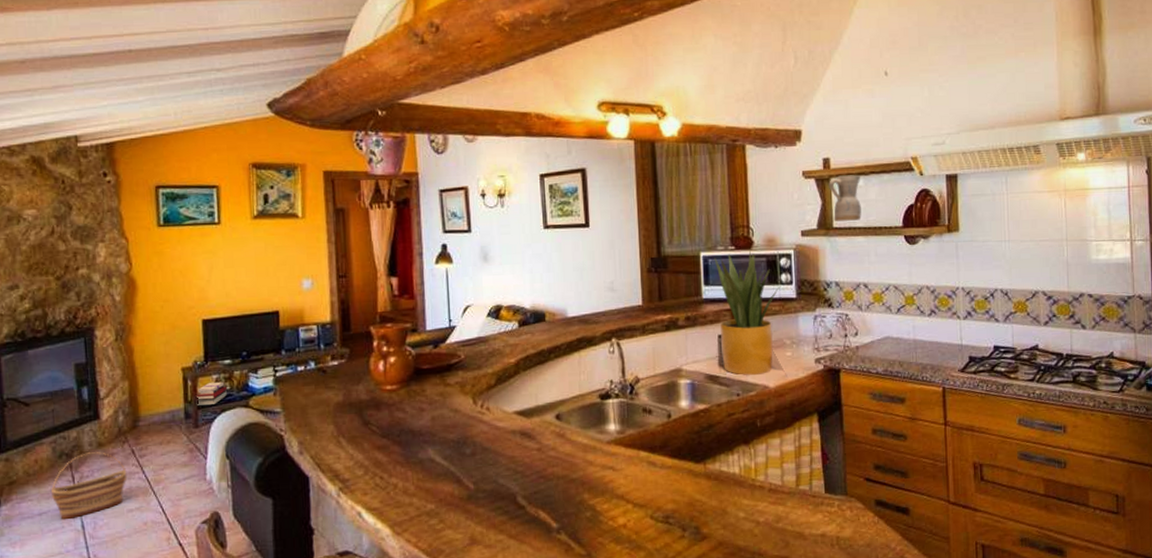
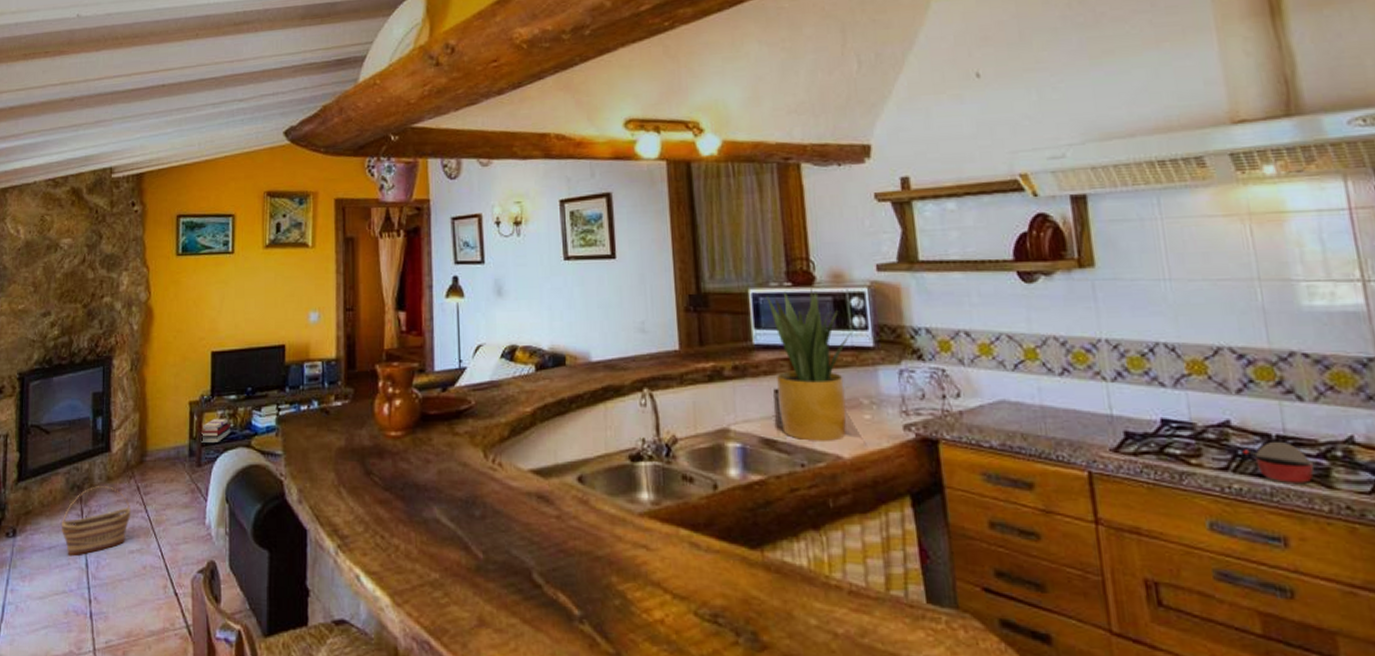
ceramic pitcher: present [829,175,861,221] -> none [909,196,956,253]
saucepan: none [1044,359,1088,388] -> present [1242,442,1315,483]

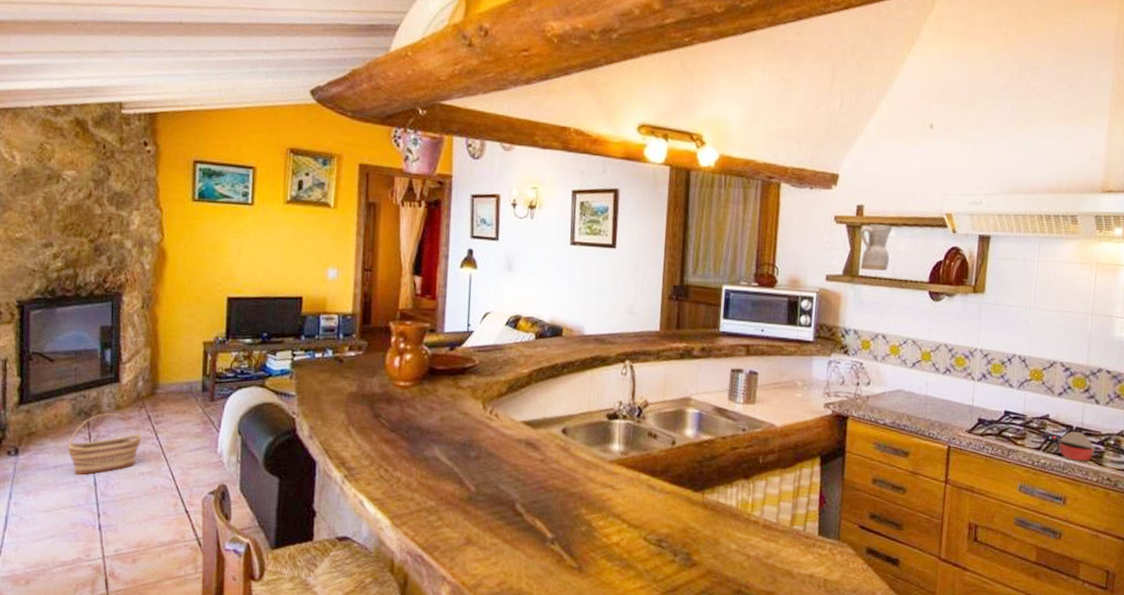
books: present [200,418,231,444] -> none [214,358,246,382]
planter: present [766,286,854,441] -> none [732,288,800,413]
ceramic pitcher: none [909,196,956,253] -> present [859,224,892,271]

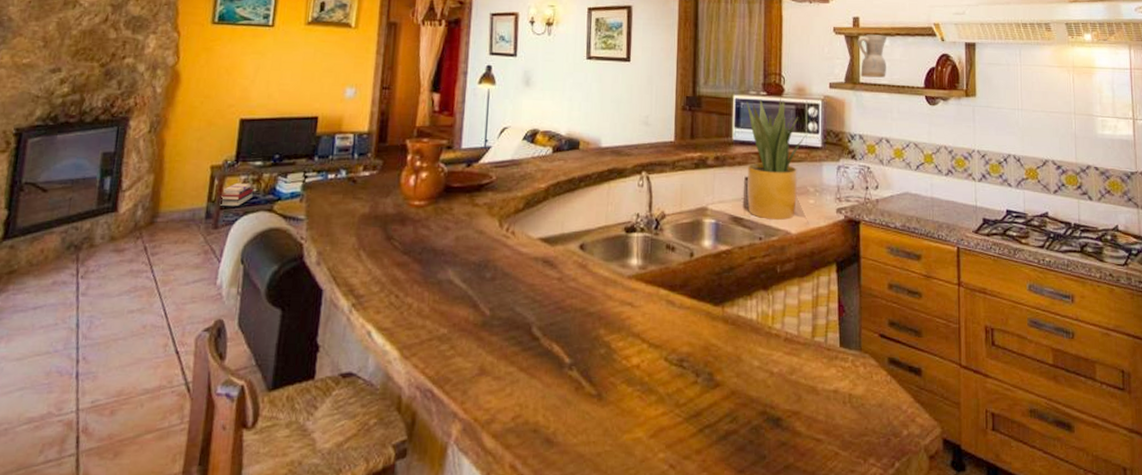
basket: present [68,413,142,475] -> none [51,246,135,315]
books: none [214,358,246,382] -> present [219,182,254,207]
planter: none [732,288,800,413] -> present [746,96,808,220]
saucepan: present [1052,432,1095,461] -> none [1053,229,1094,258]

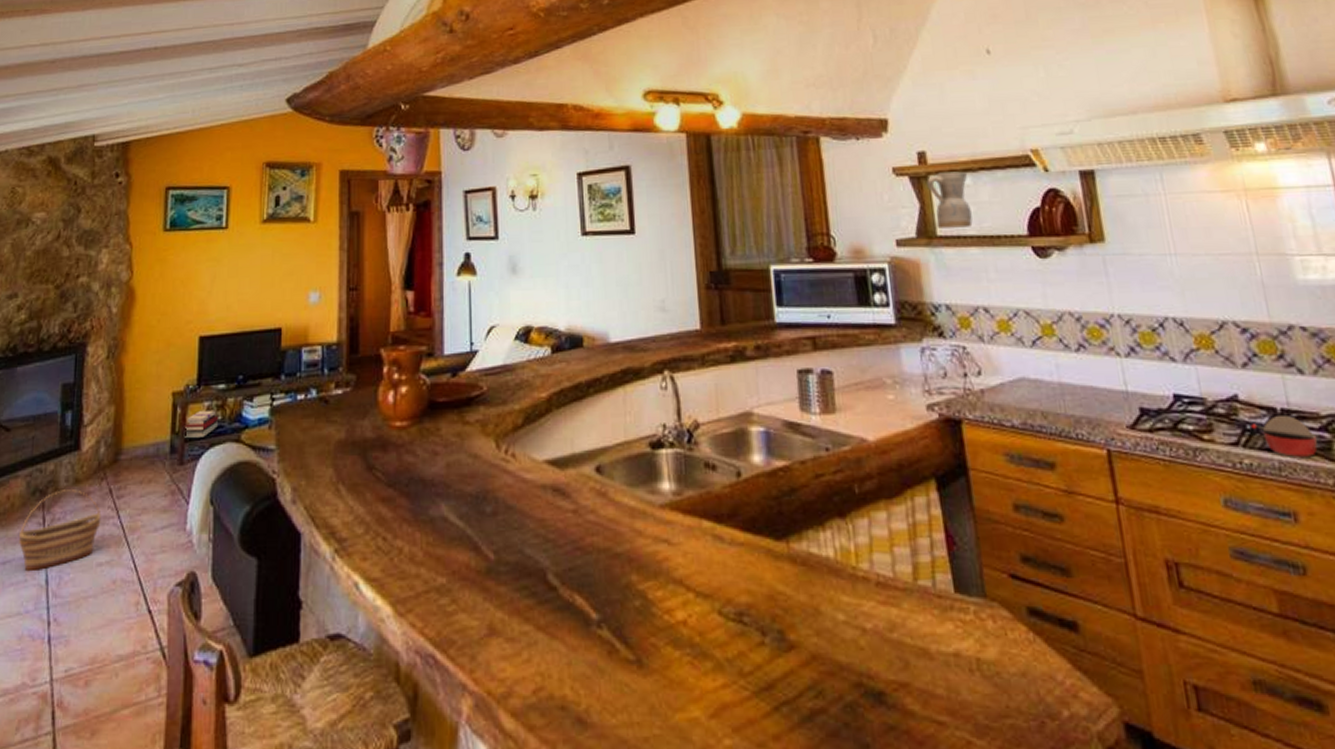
basket: none [51,246,135,315] -> present [19,489,102,570]
planter: present [746,96,808,220] -> none [788,262,875,424]
saucepan: none [1053,229,1094,258] -> present [1251,416,1318,457]

